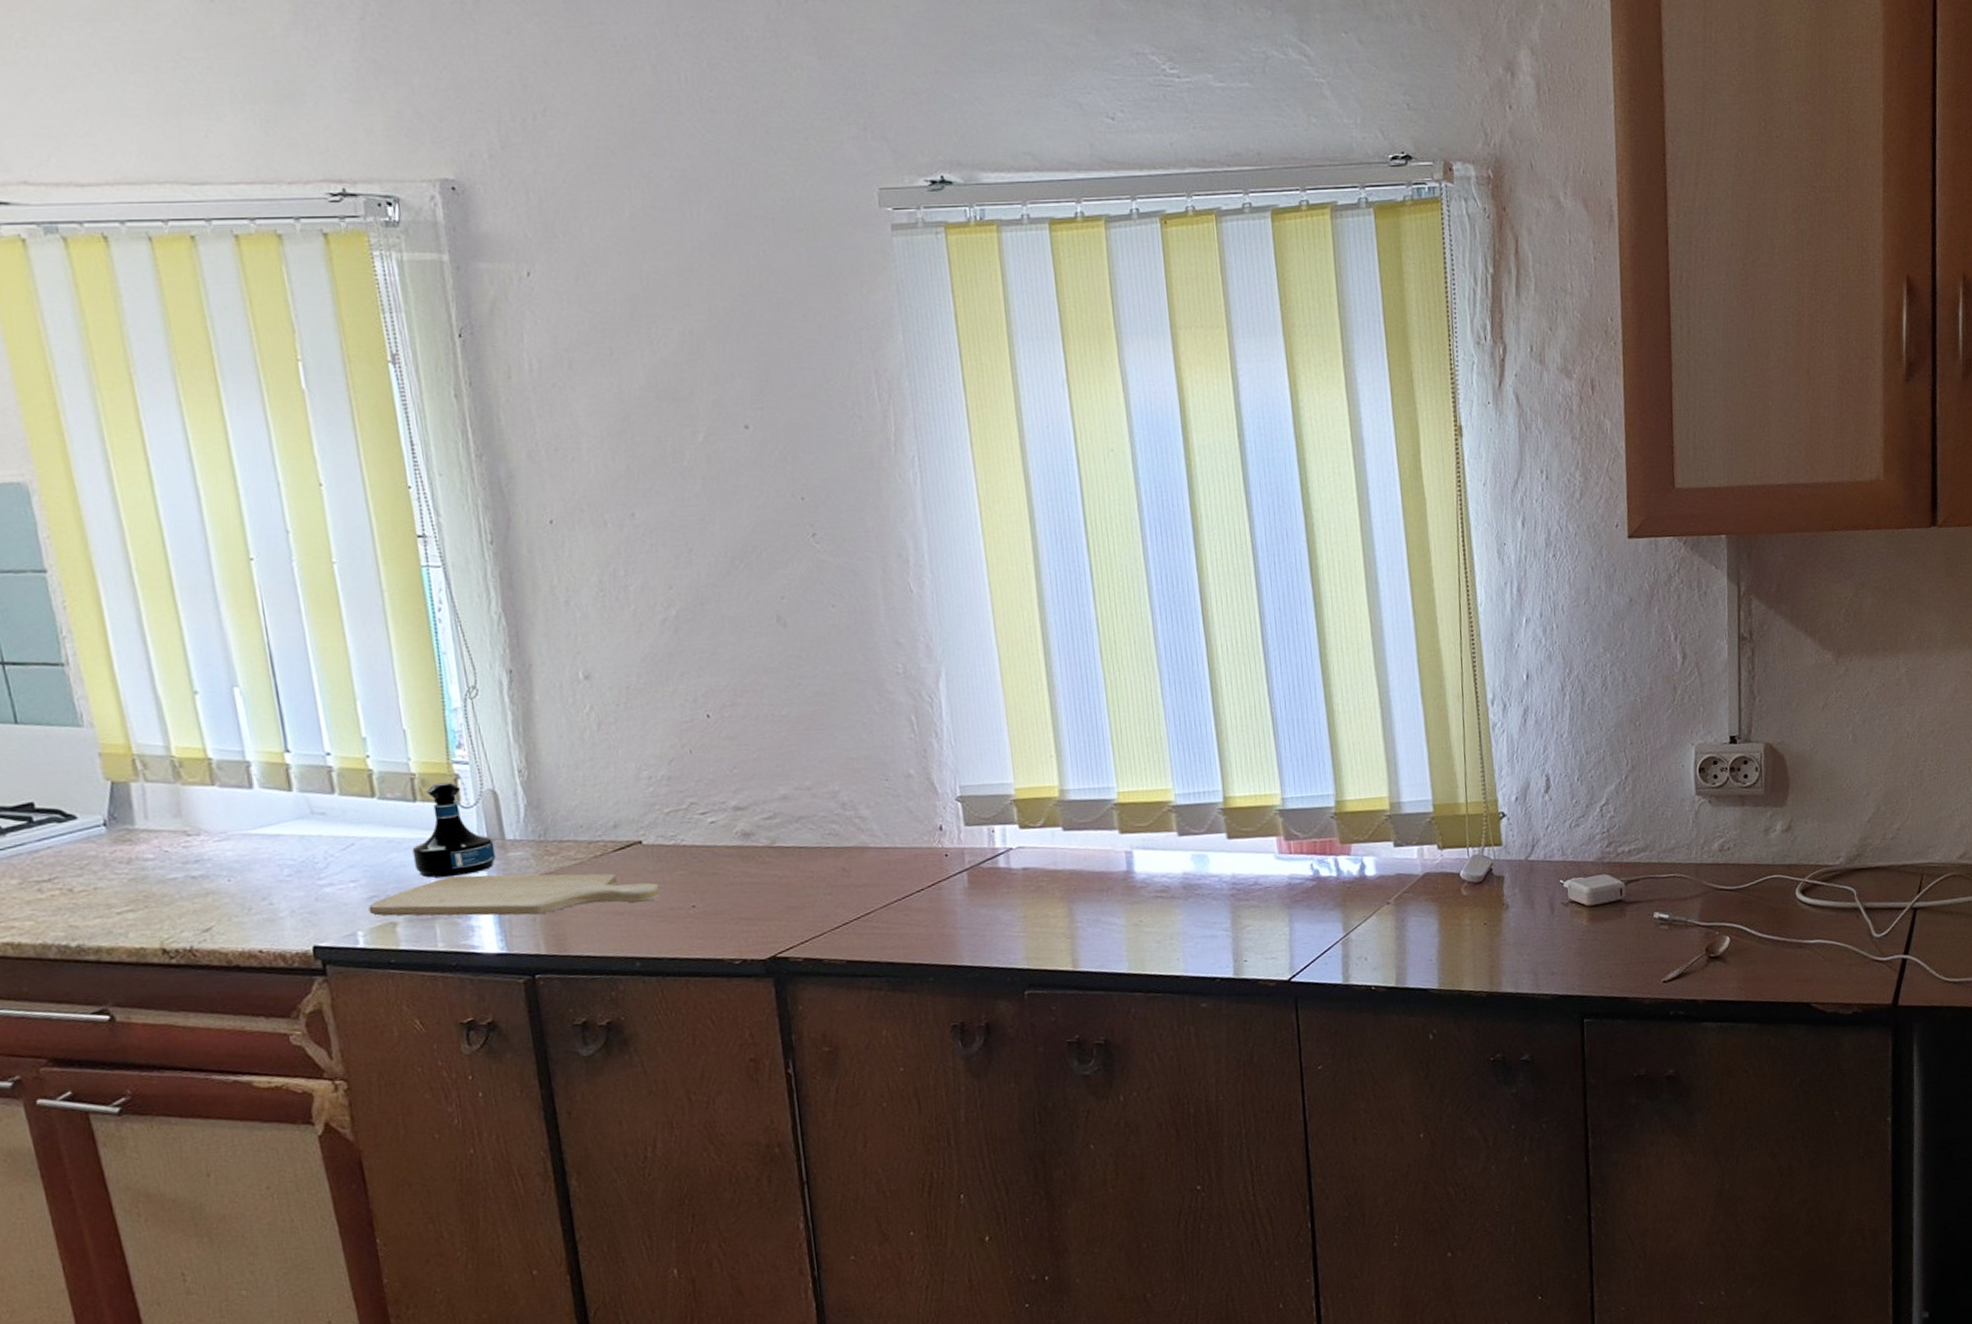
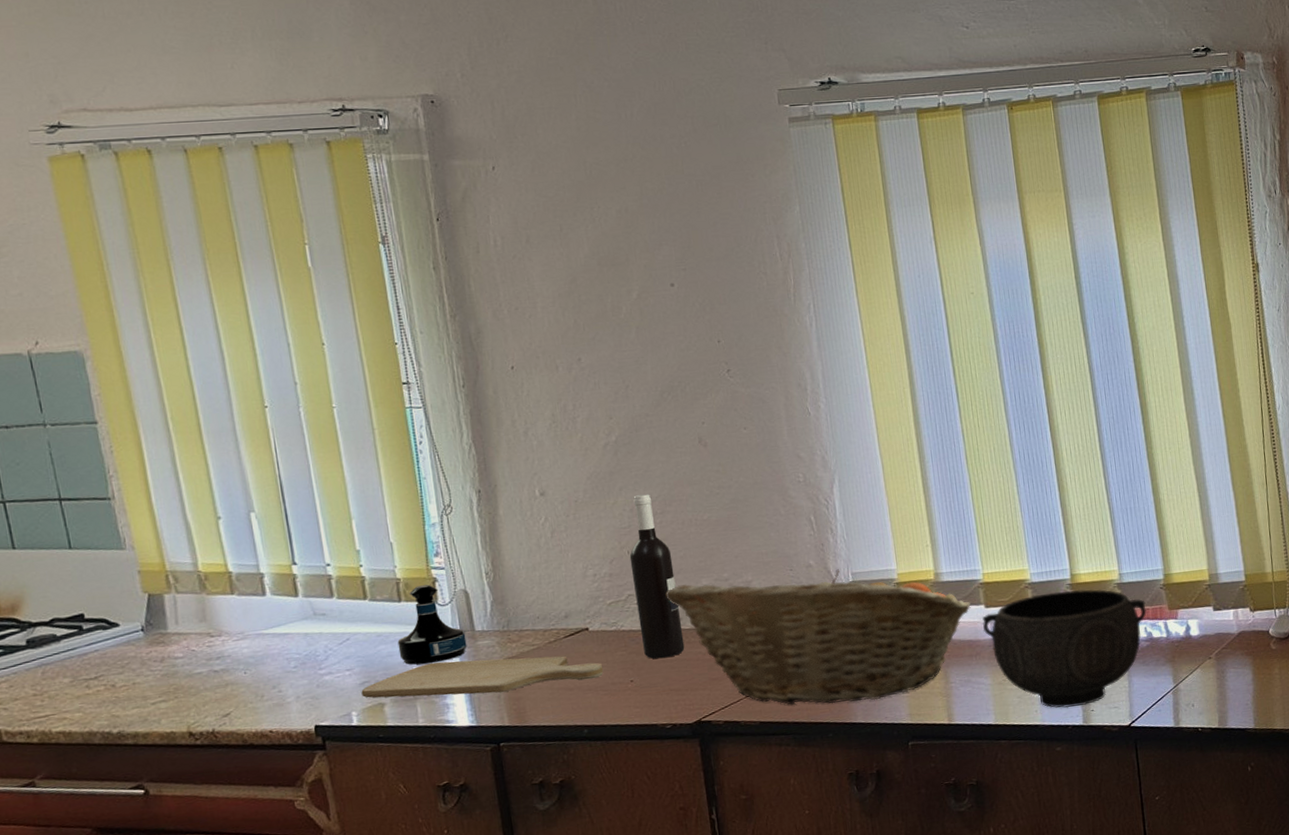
wine bottle: none [691,681,758,881] -> present [629,493,685,659]
fruit basket: none [735,781,1102,942] -> present [665,569,971,705]
bowl: none [1116,815,1314,957] -> present [982,589,1147,708]

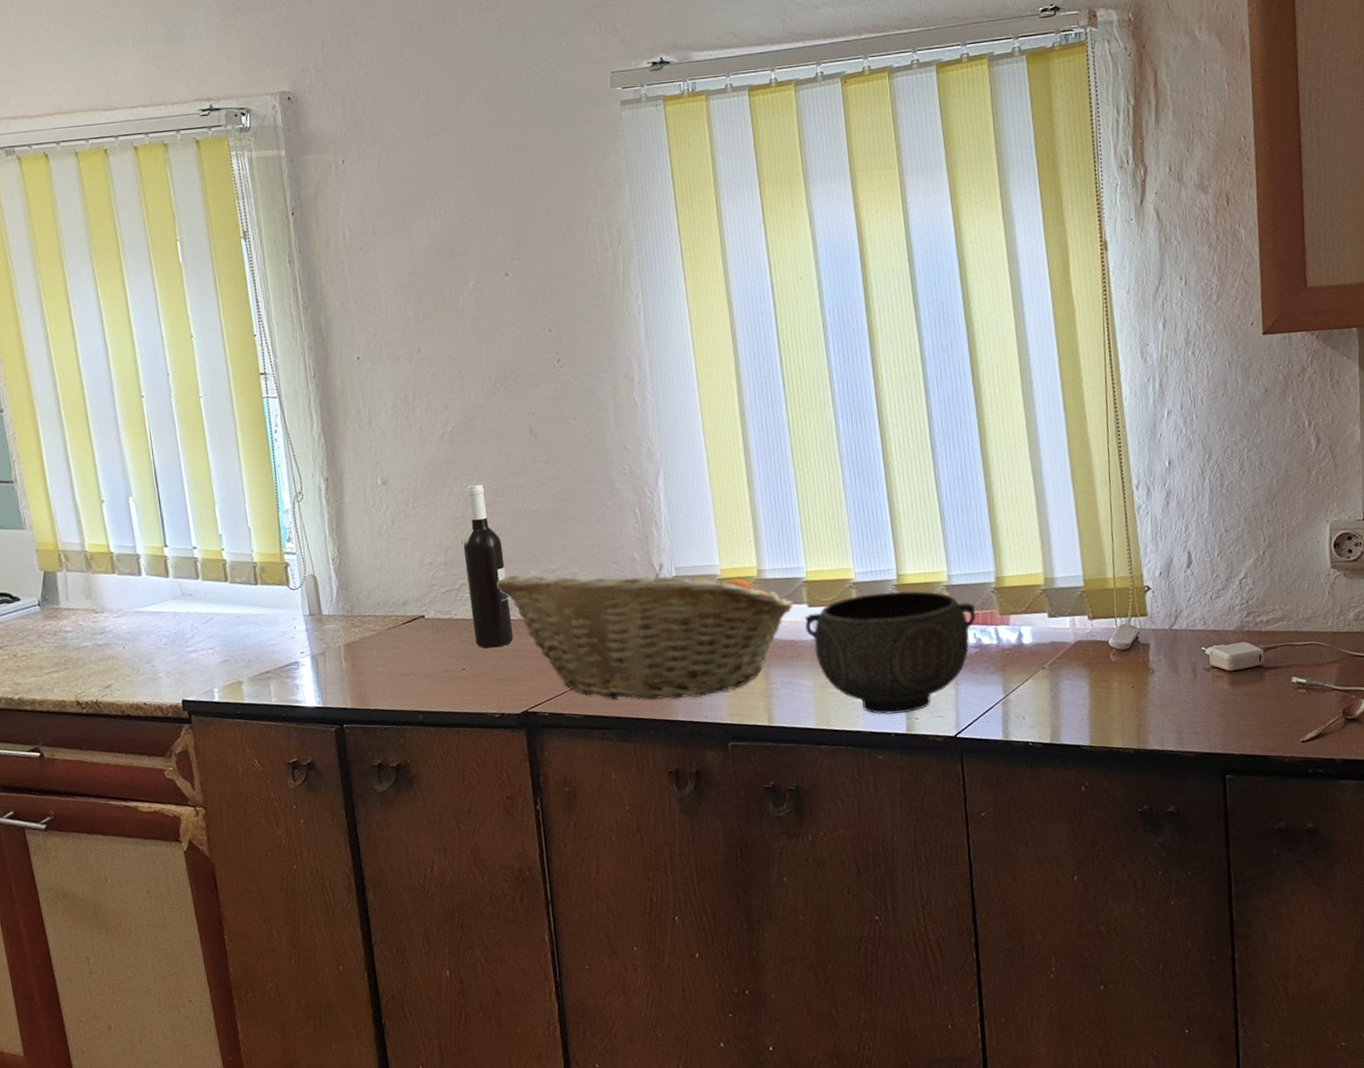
chopping board: present [361,656,604,698] -> none [222,642,438,677]
tequila bottle: present [397,584,467,665] -> none [254,569,315,646]

